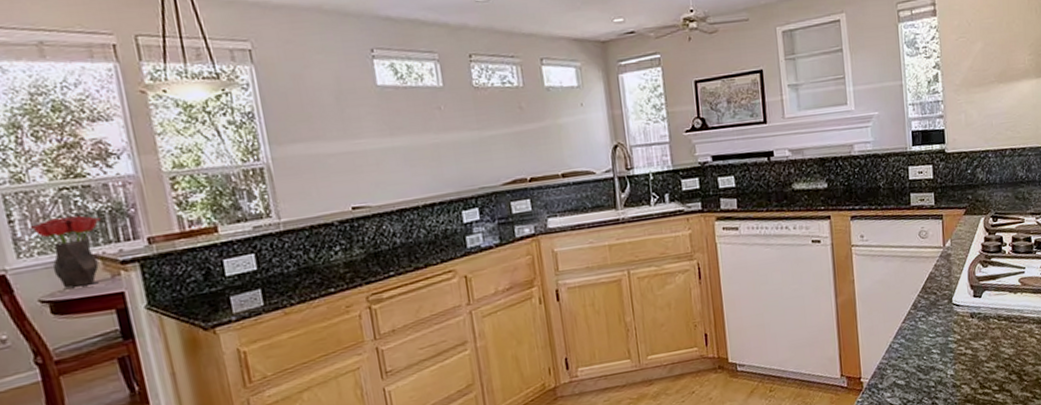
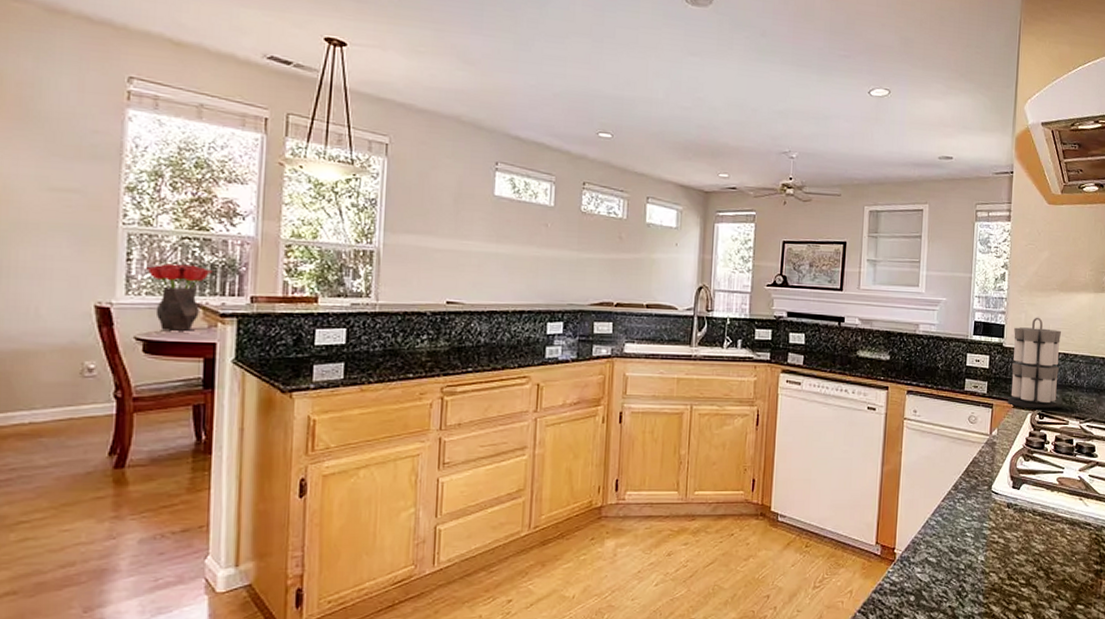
spice rack: none [955,115,1012,214] -> present [1007,317,1062,410]

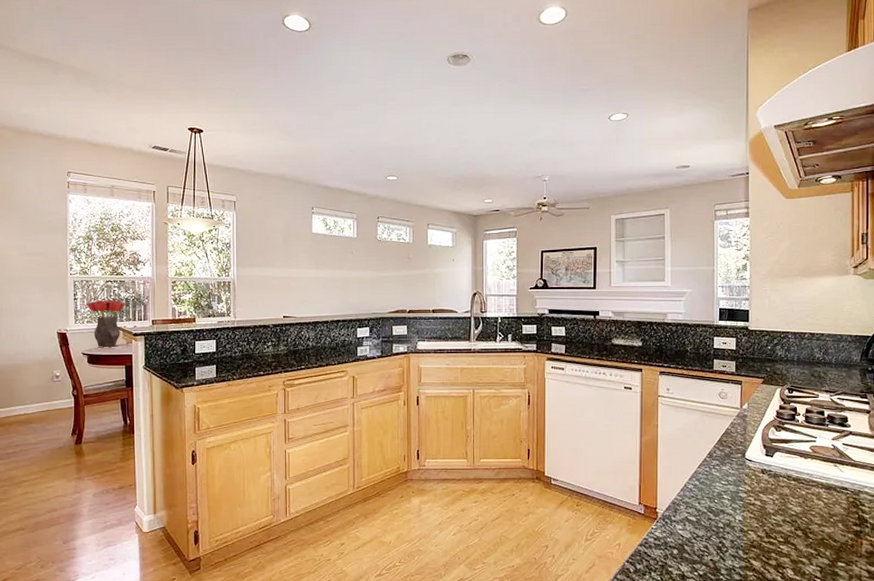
spice rack: present [1007,317,1062,410] -> none [755,301,808,385]

